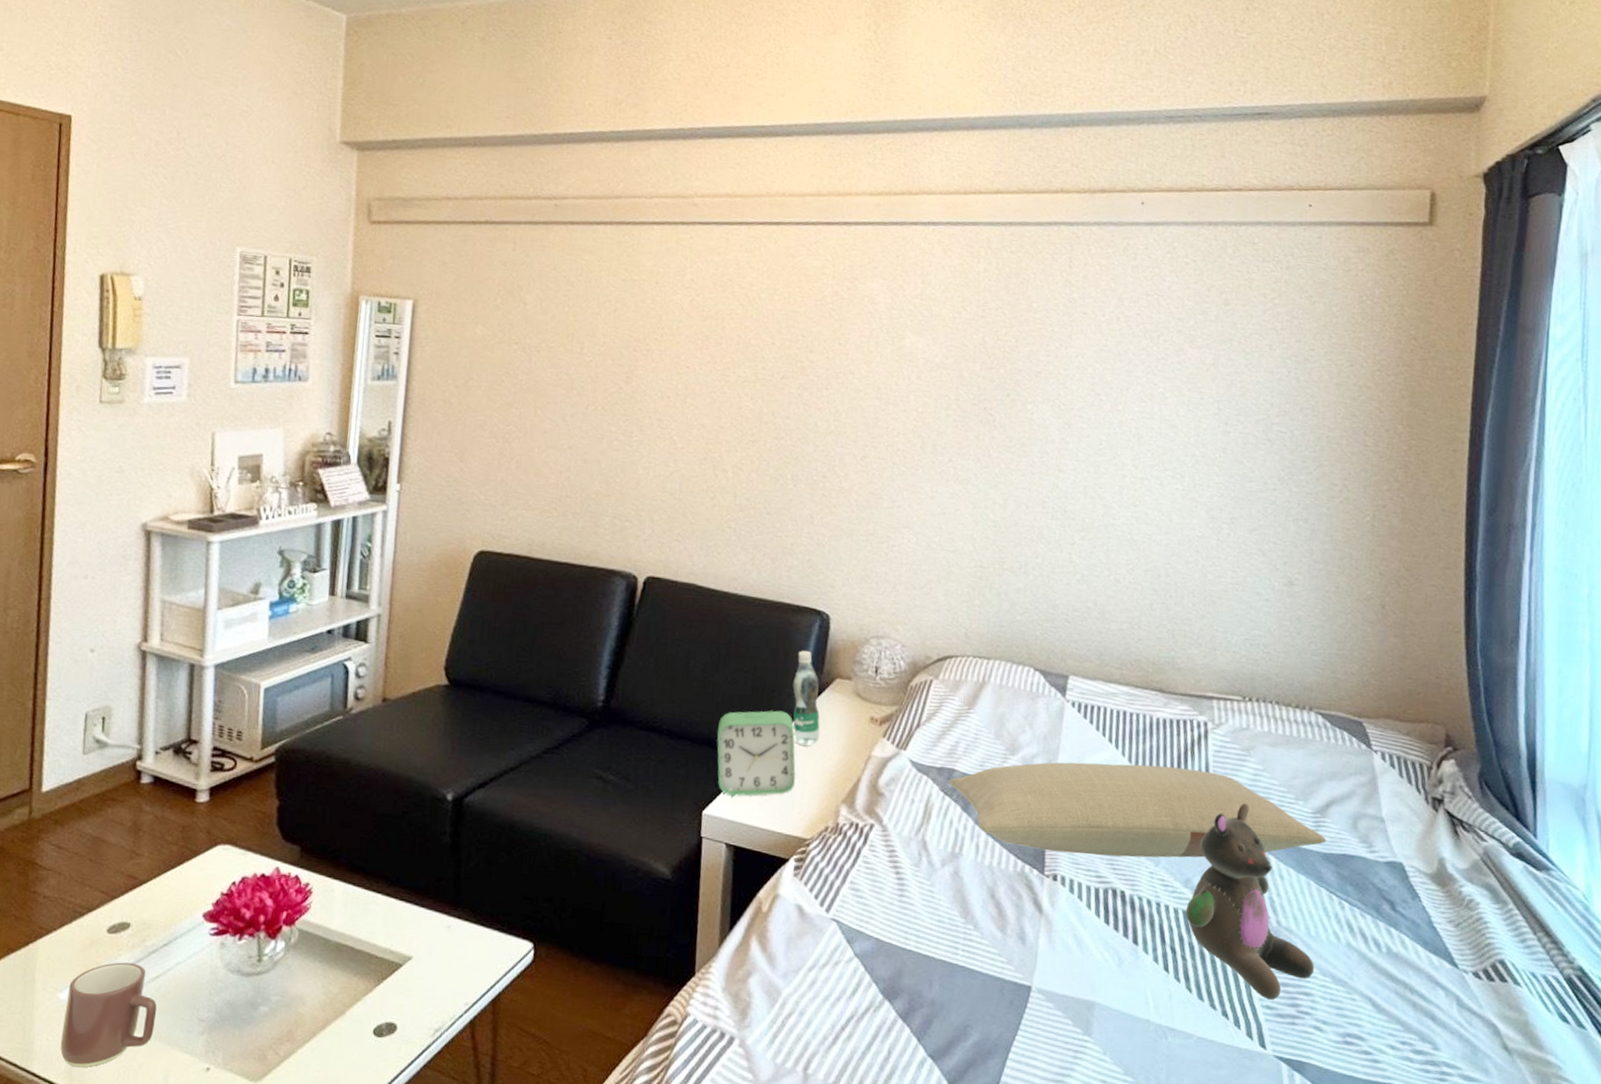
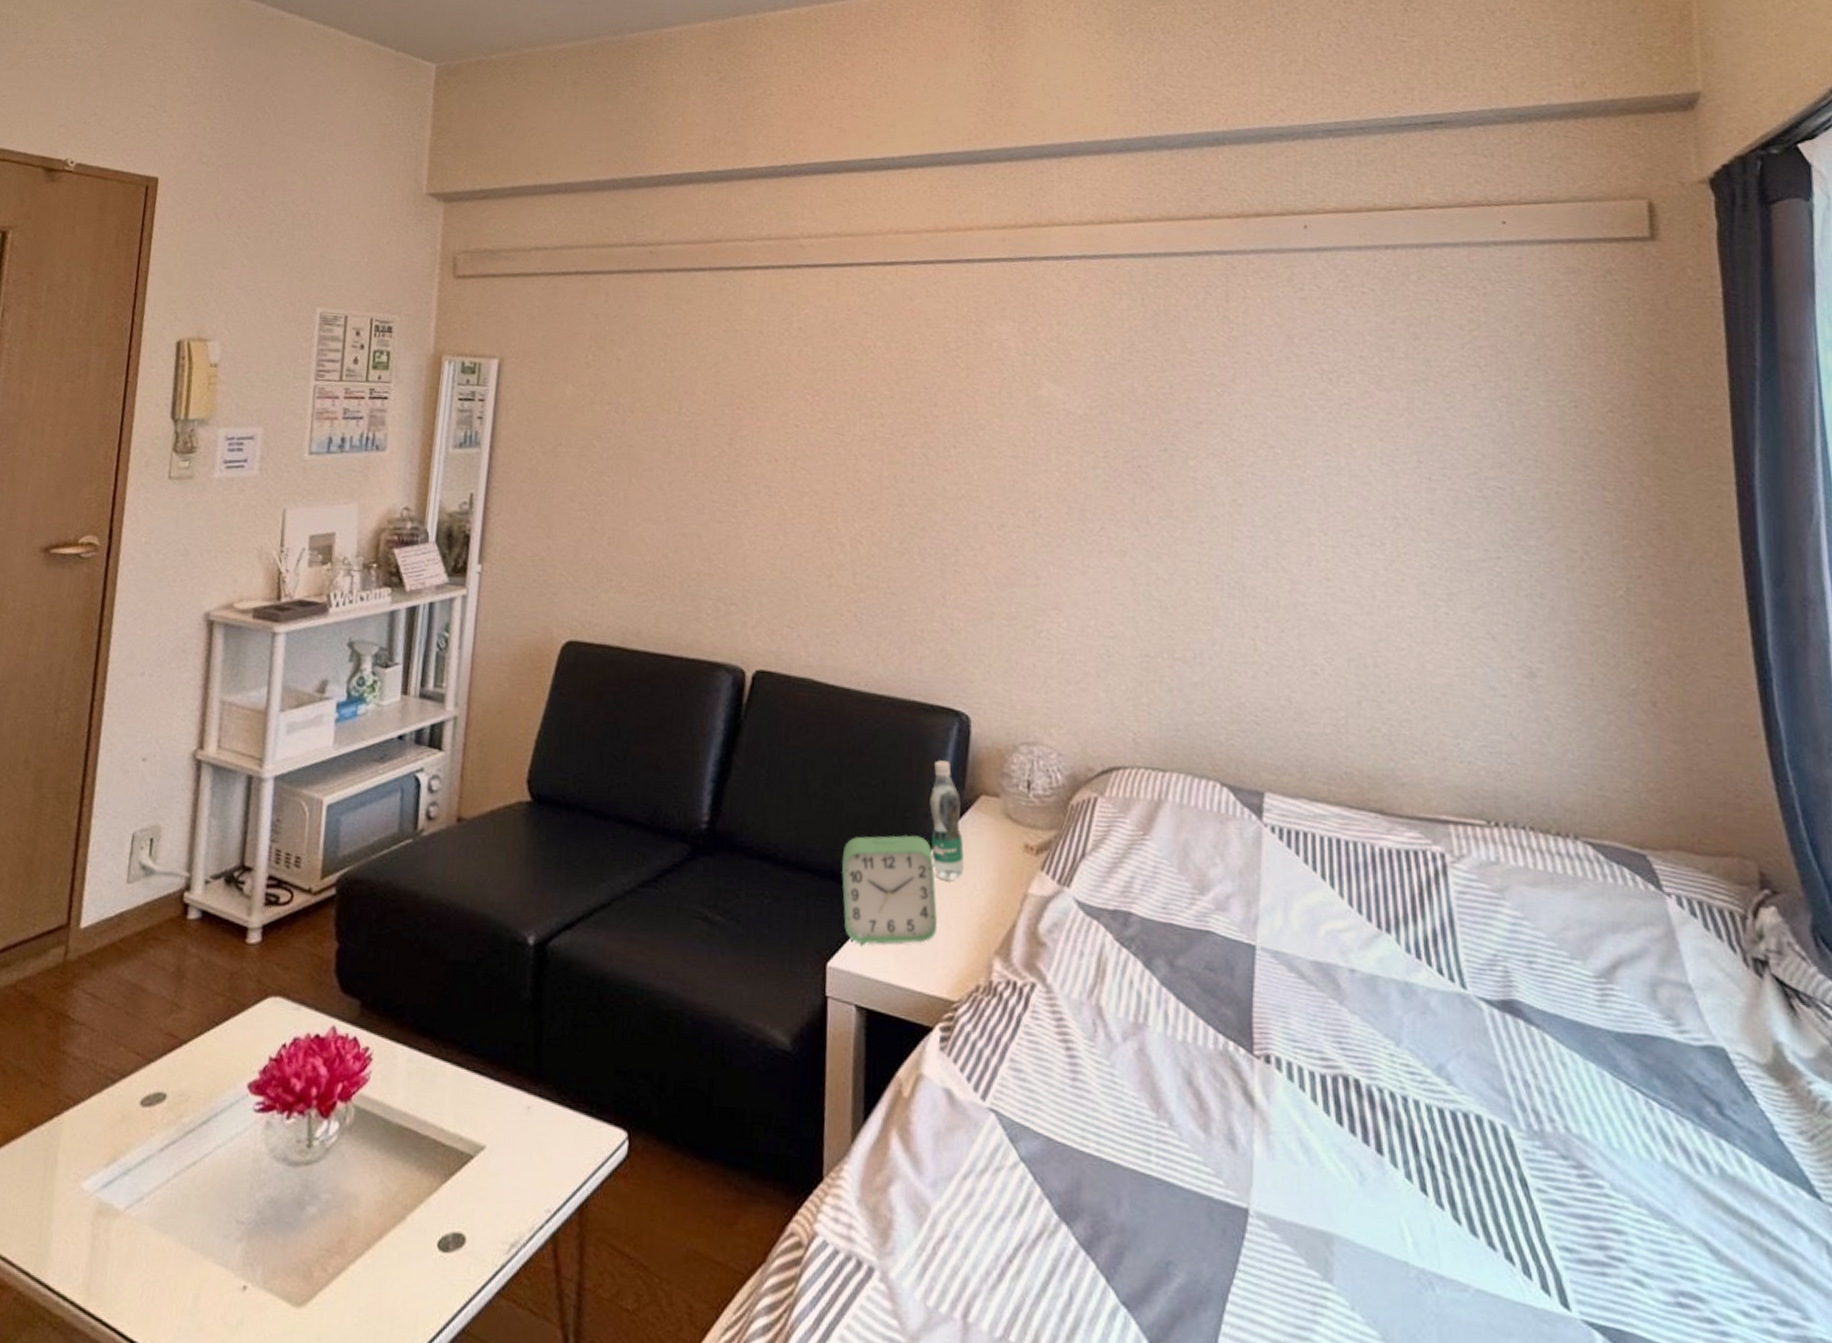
mug: present [60,962,157,1068] -> none [79,1143,191,1281]
pillow: present [948,762,1327,858] -> none [1124,904,1619,1036]
stuffed bear: present [1185,803,1315,1000] -> none [1441,962,1624,1239]

